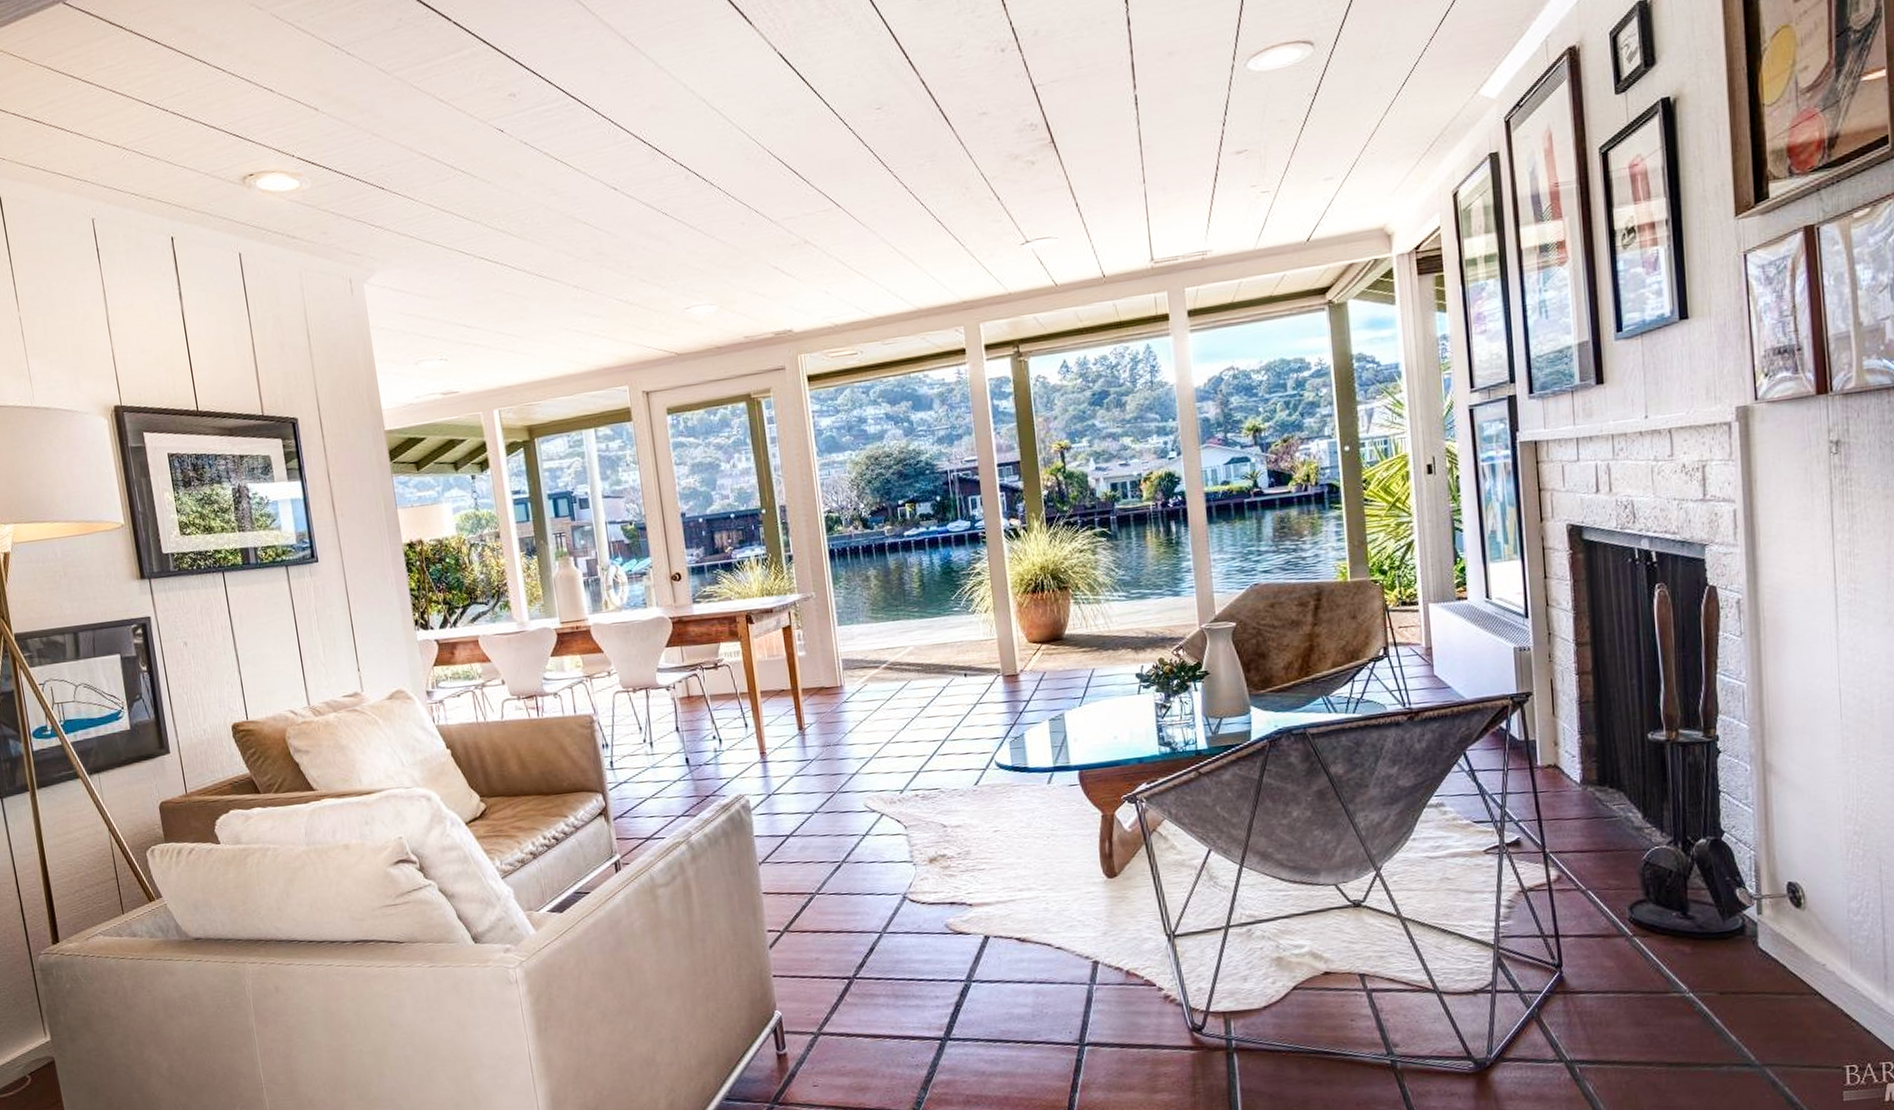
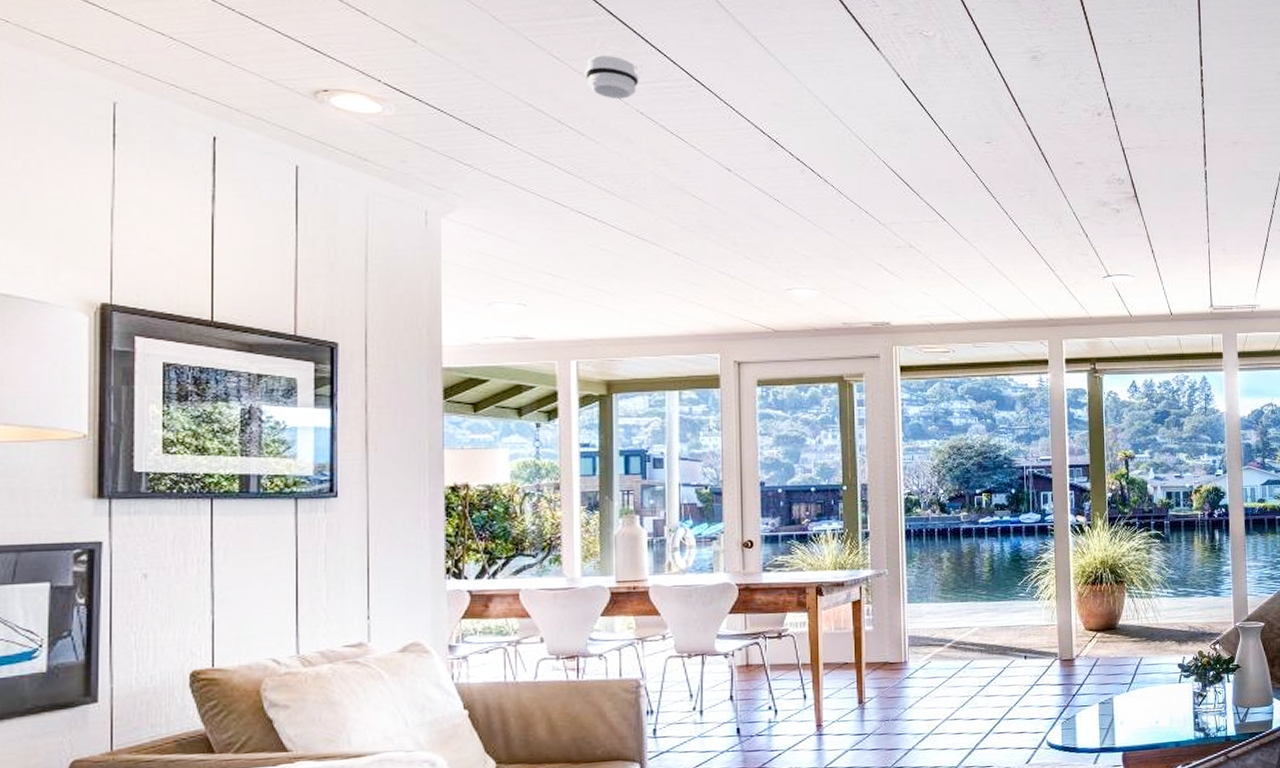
smoke detector: none [467,87,519,134] -> present [585,55,639,99]

